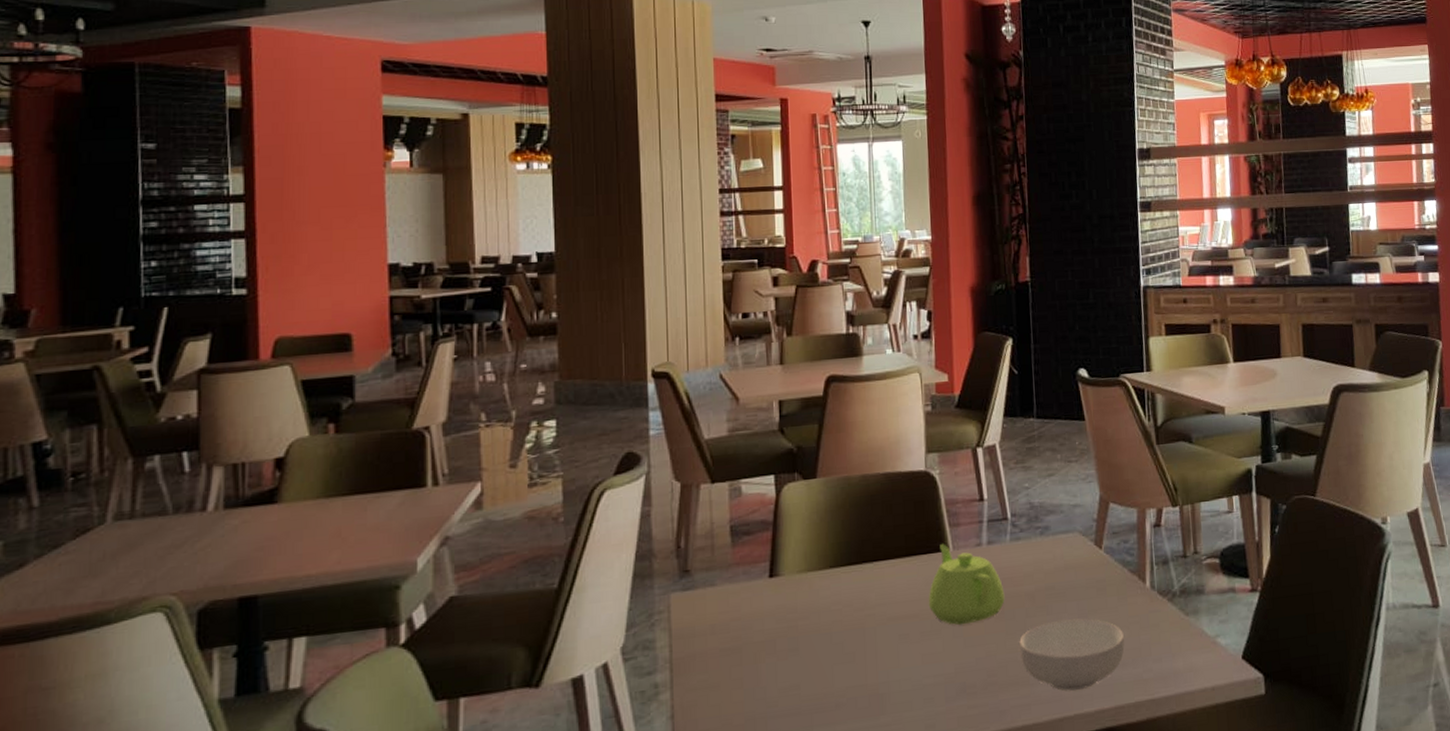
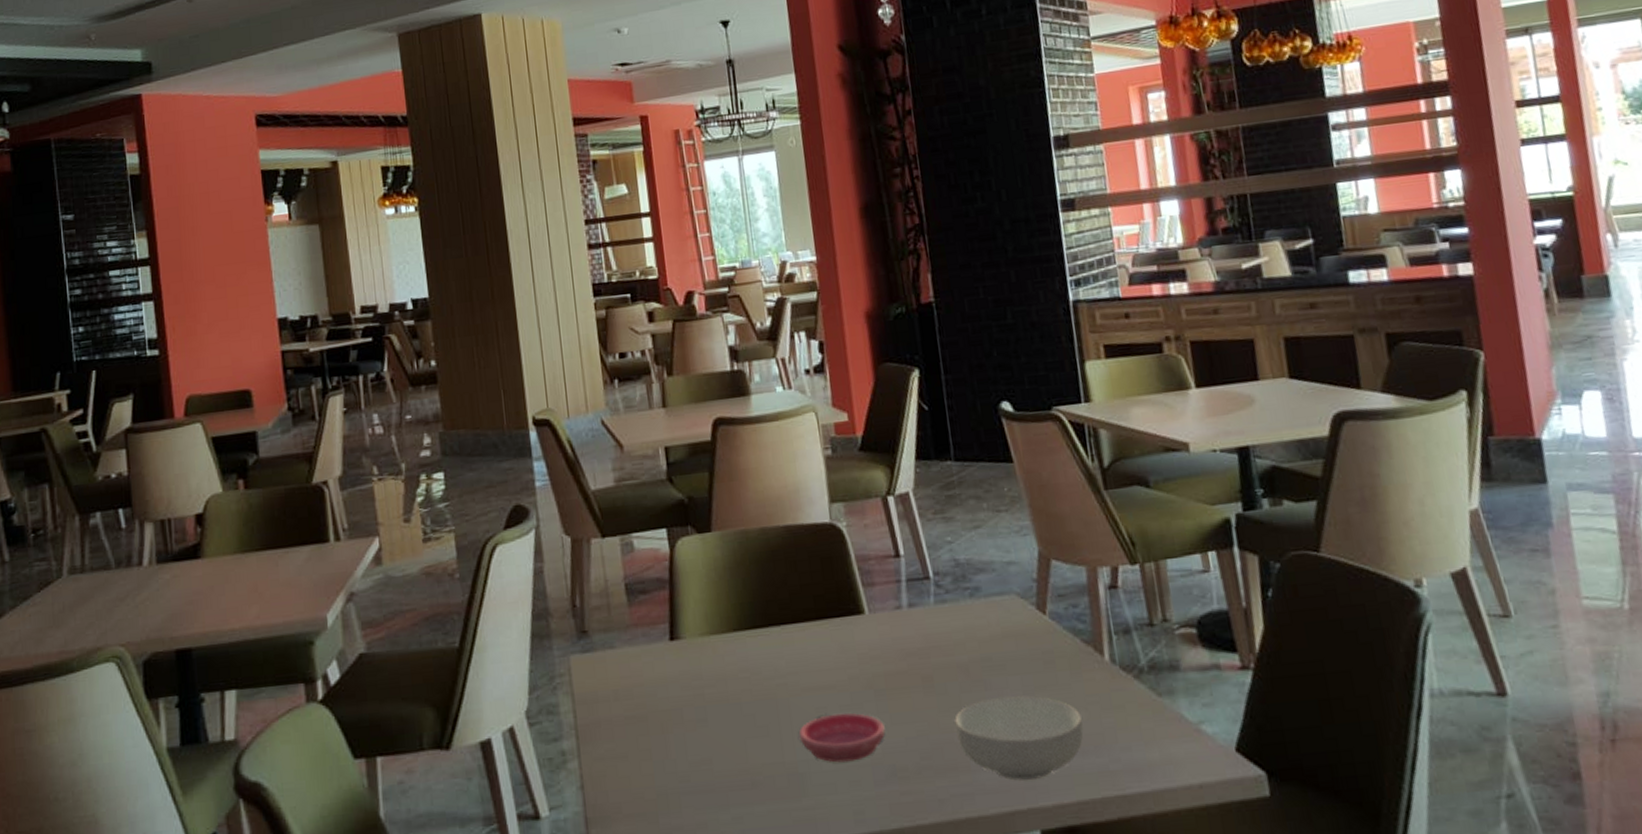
saucer: none [882,638,959,683] -> present [799,713,886,763]
teapot: present [928,544,1005,625] -> none [845,606,934,699]

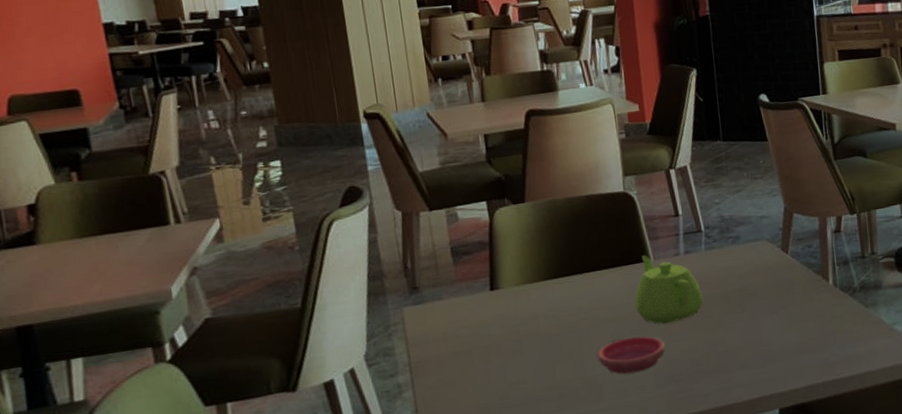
teapot: none [845,606,934,699] -> present [634,255,704,324]
cereal bowl: present [955,695,1084,781] -> none [718,313,812,375]

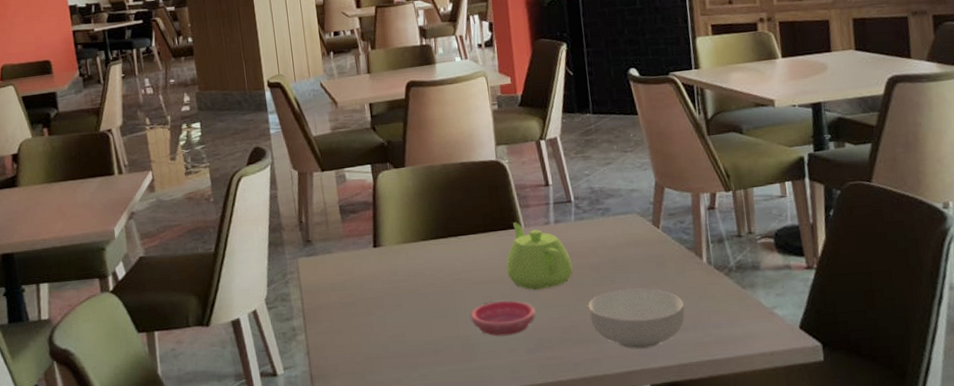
cereal bowl: none [718,313,812,375] -> present [588,288,685,349]

